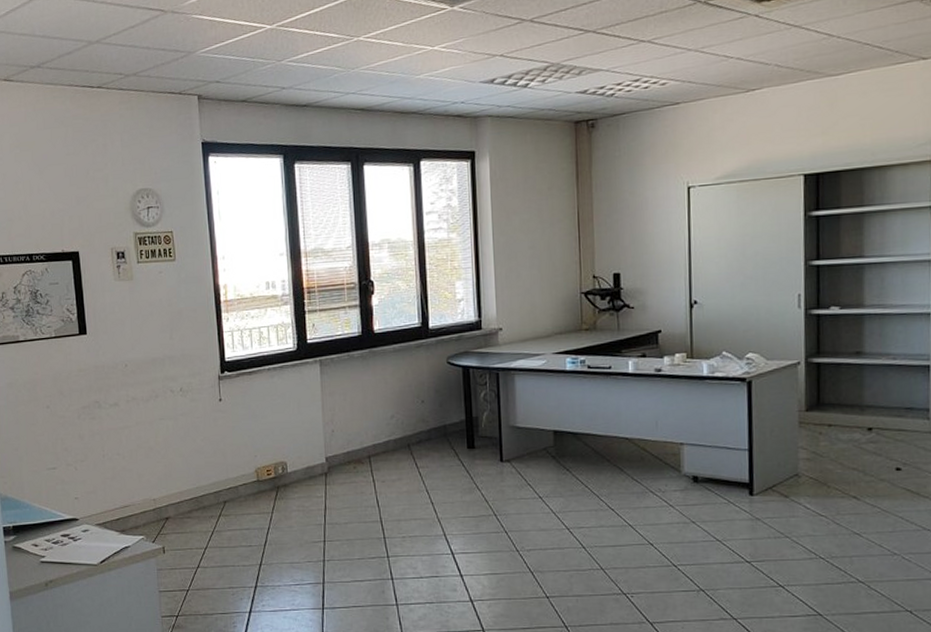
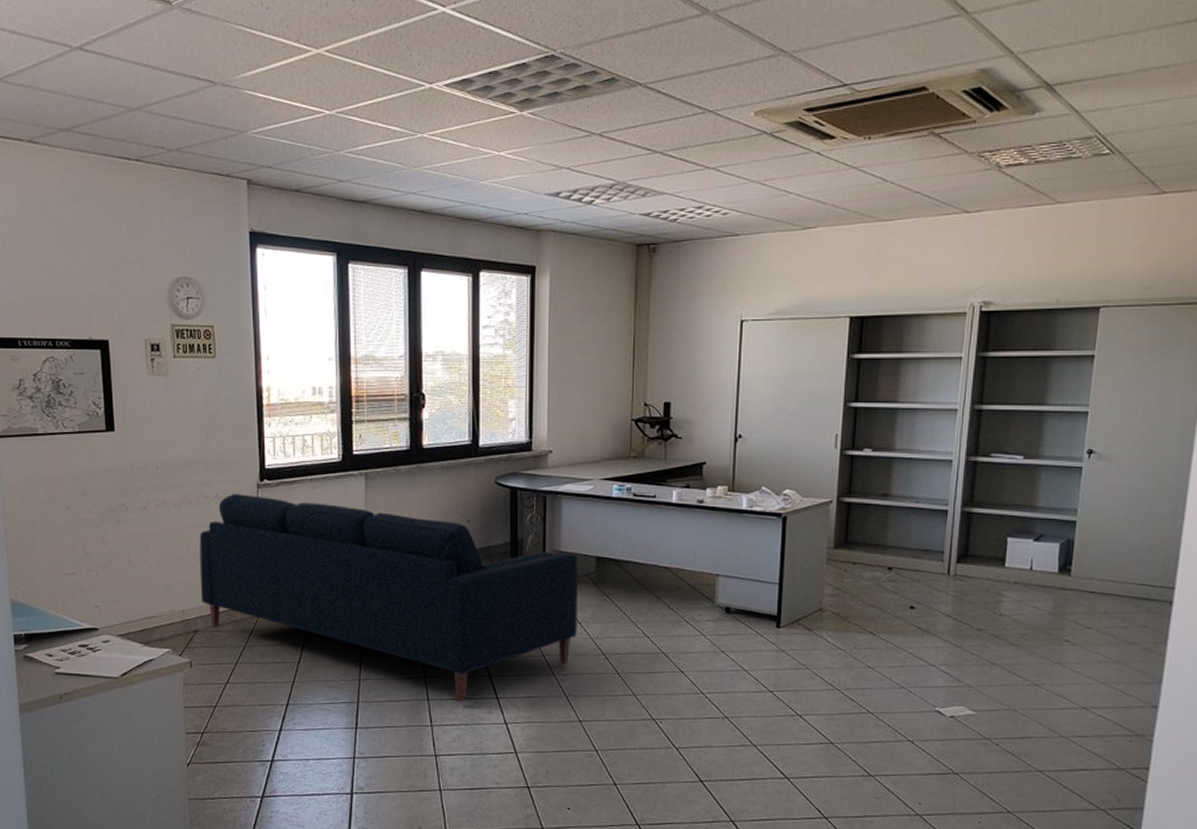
sofa: none [167,385,539,581] -> present [199,493,578,703]

